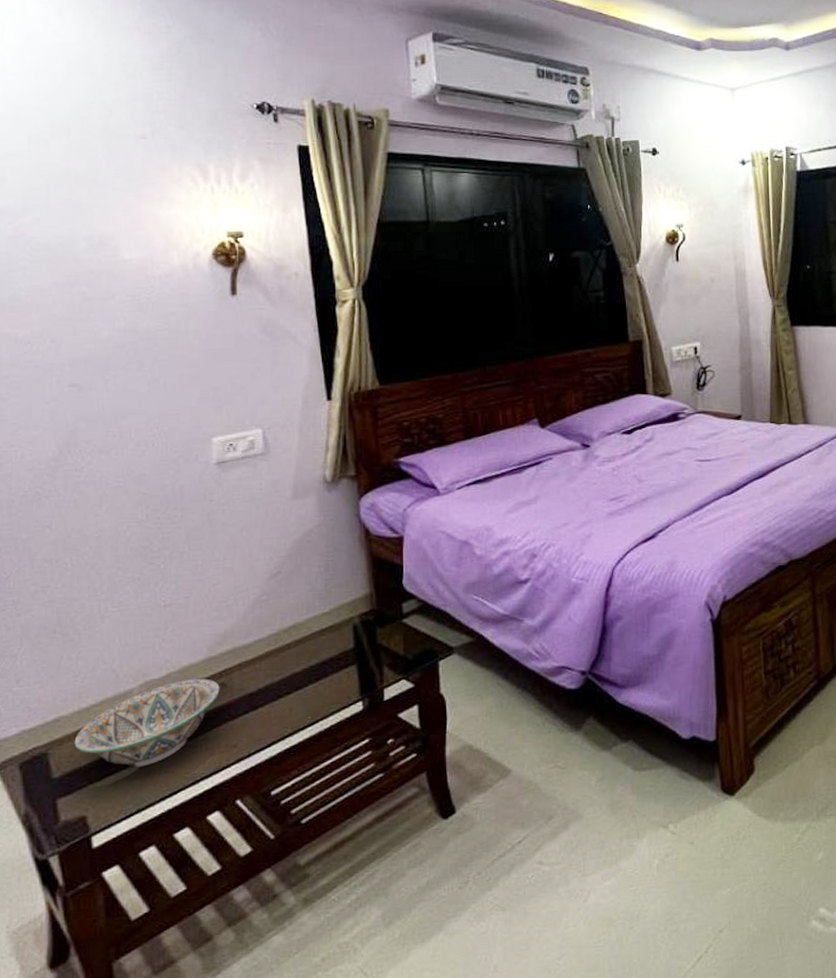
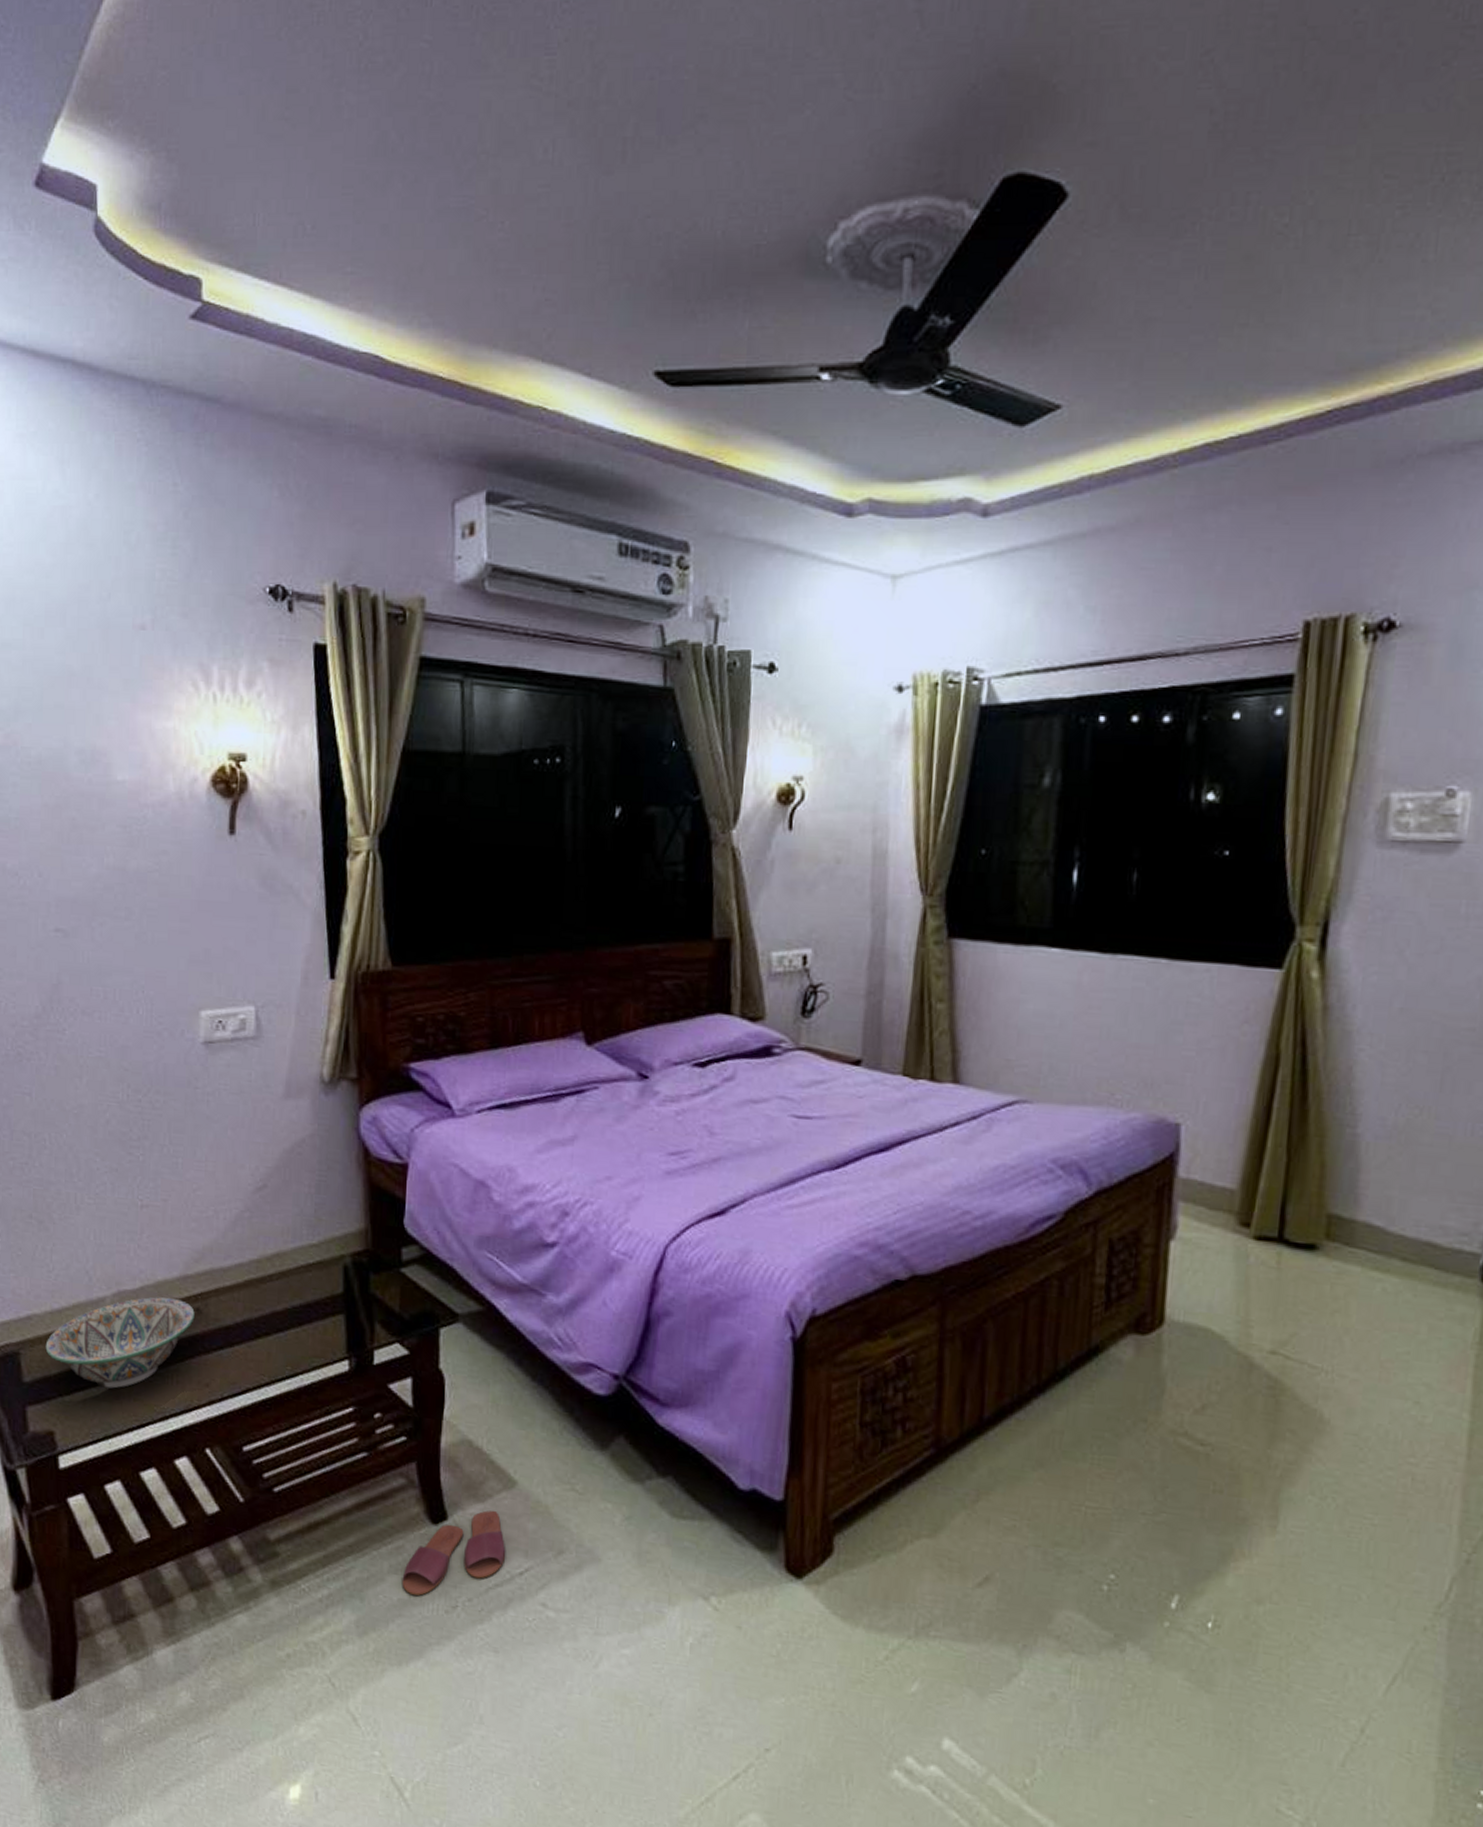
slippers: none [420,796,507,882] -> present [402,1510,506,1596]

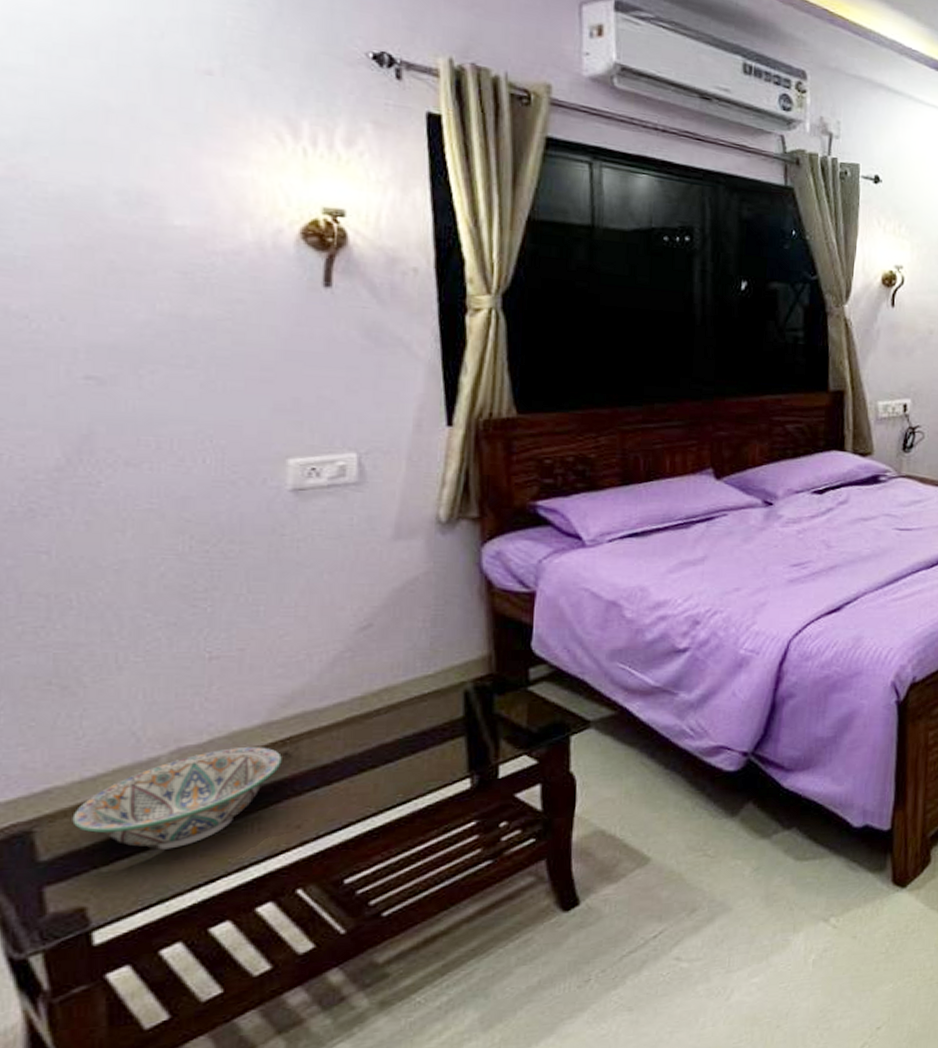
slippers: present [402,1510,506,1596] -> none [531,887,640,981]

